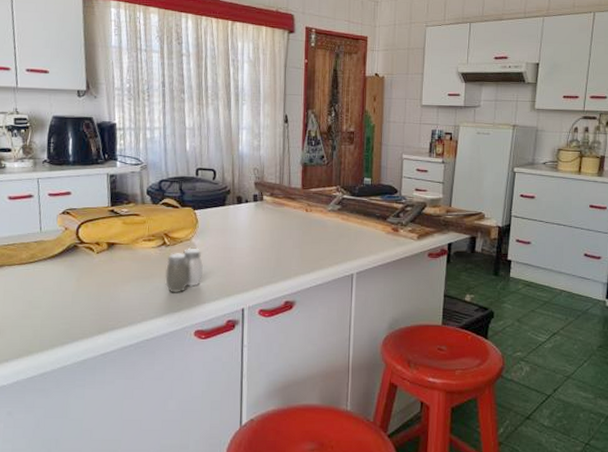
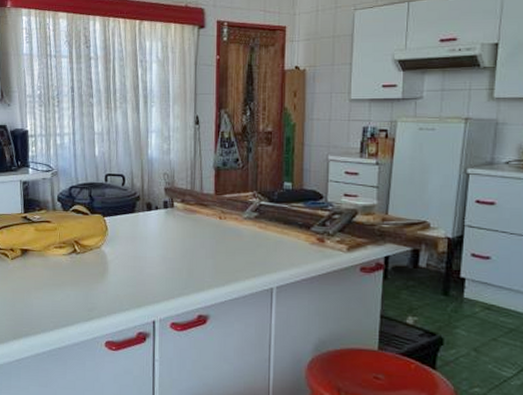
salt and pepper shaker: present [165,247,203,293] -> none [76,255,113,302]

